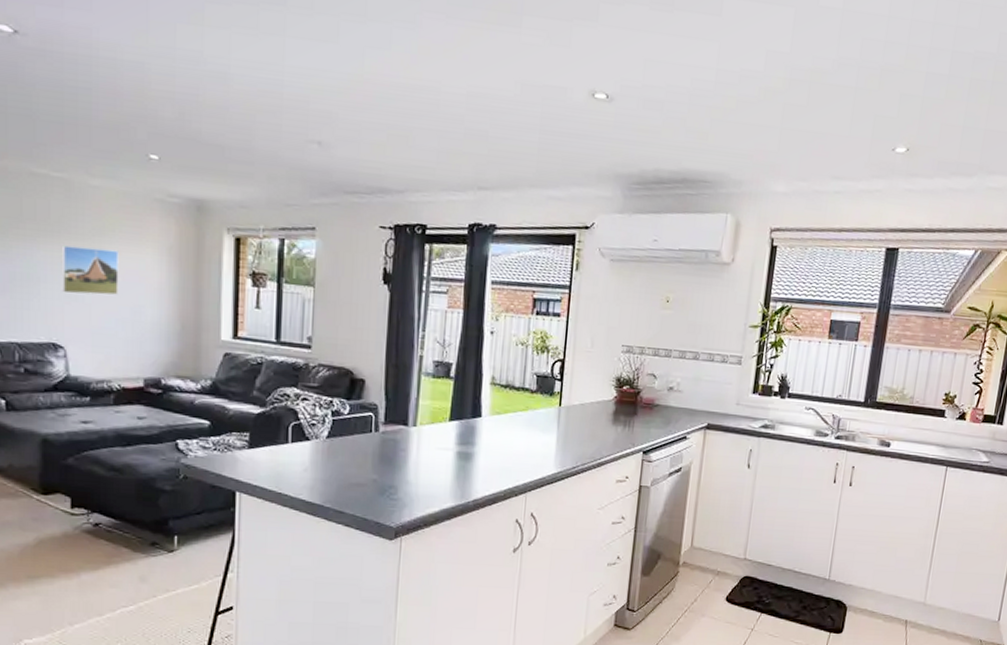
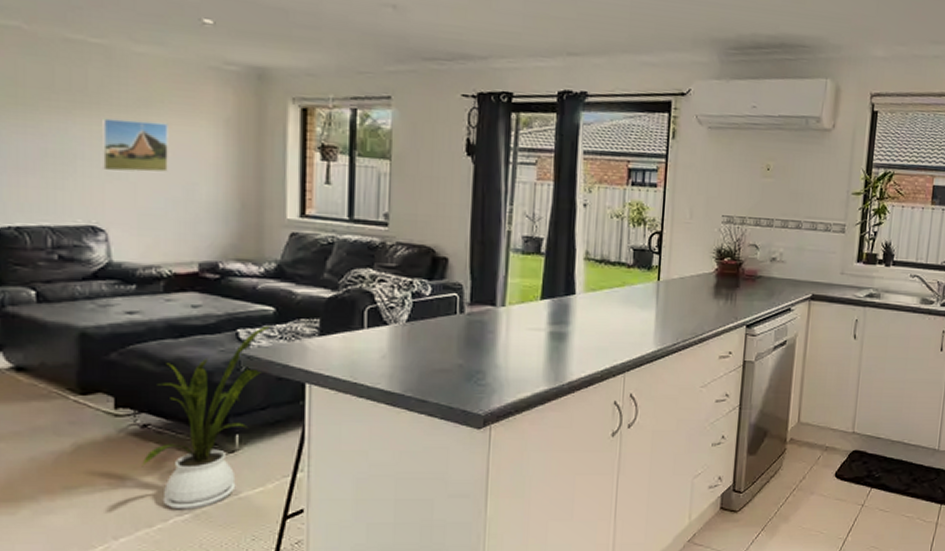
house plant: none [94,437,206,602] -> present [142,326,271,510]

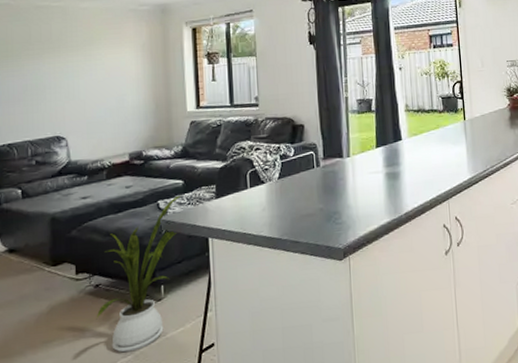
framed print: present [101,118,168,172] -> none [61,54,106,95]

